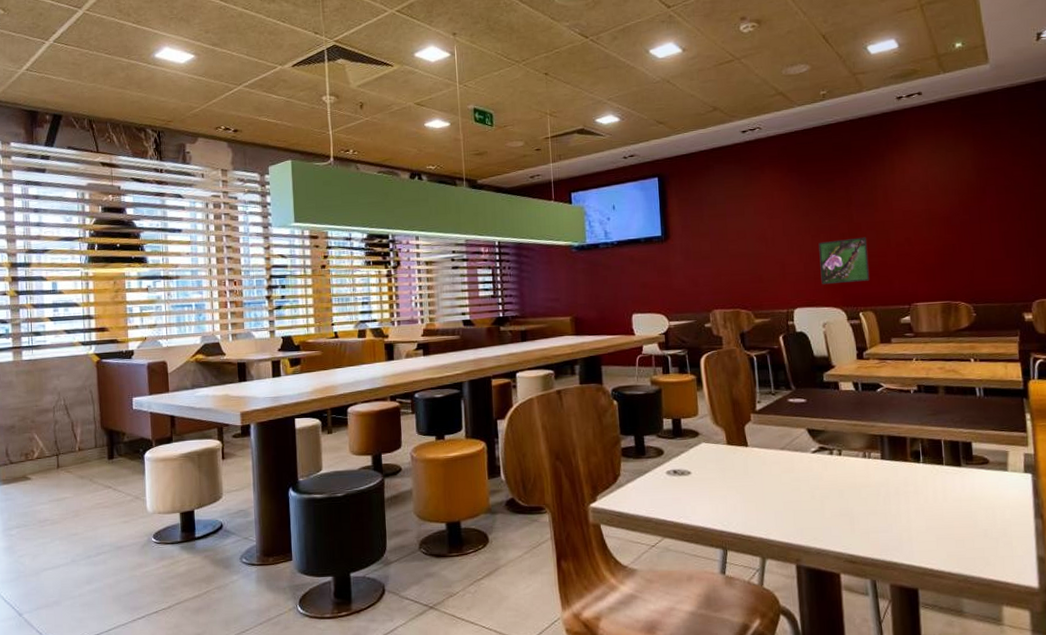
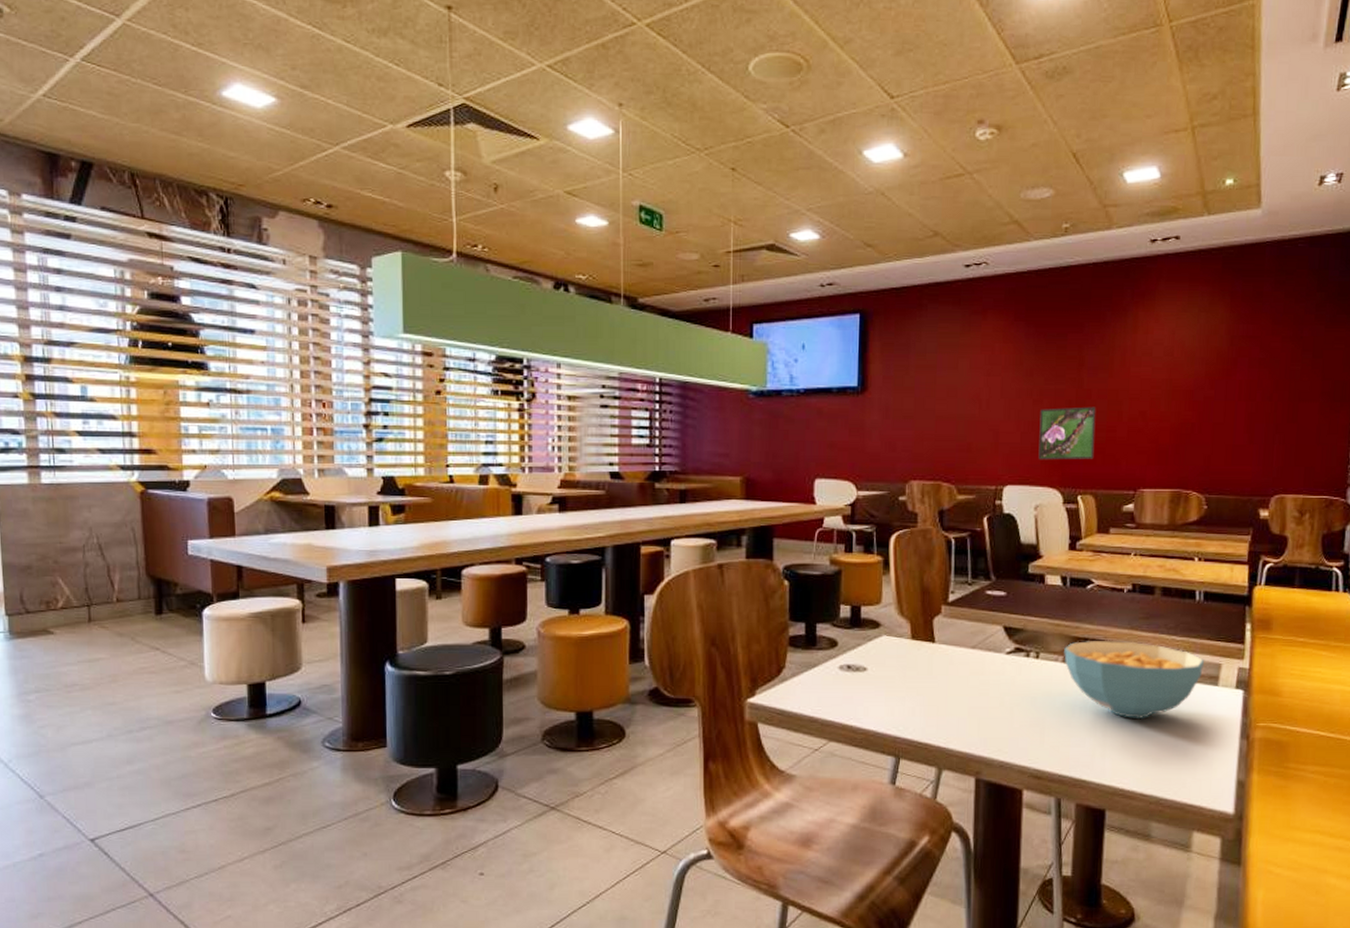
cereal bowl: none [863,435,993,505] -> present [1064,640,1205,718]

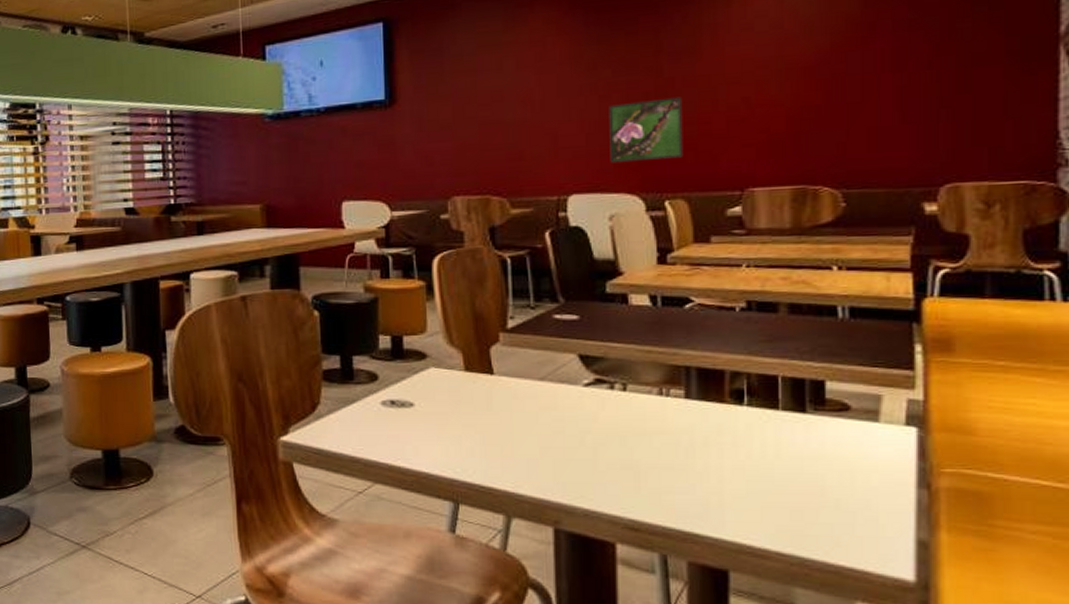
cereal bowl: present [1064,640,1205,718] -> none [659,368,857,462]

